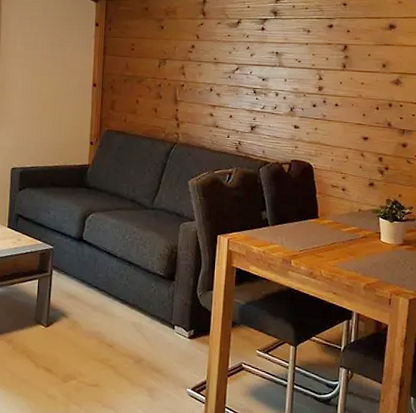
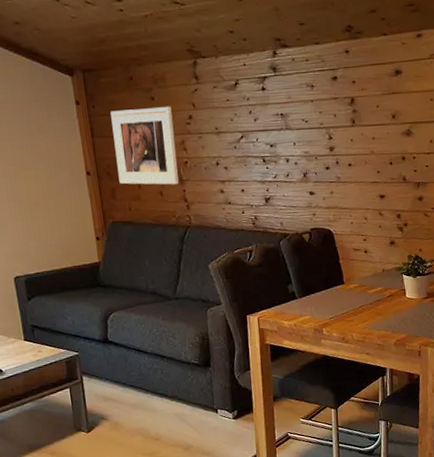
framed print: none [120,34,177,104] -> present [110,106,179,185]

